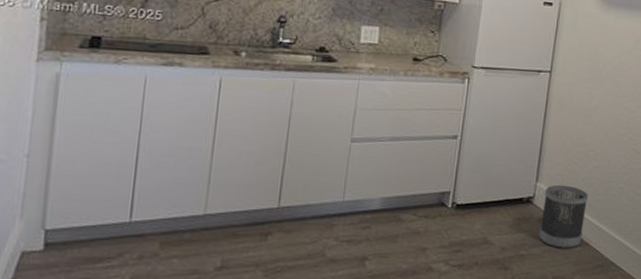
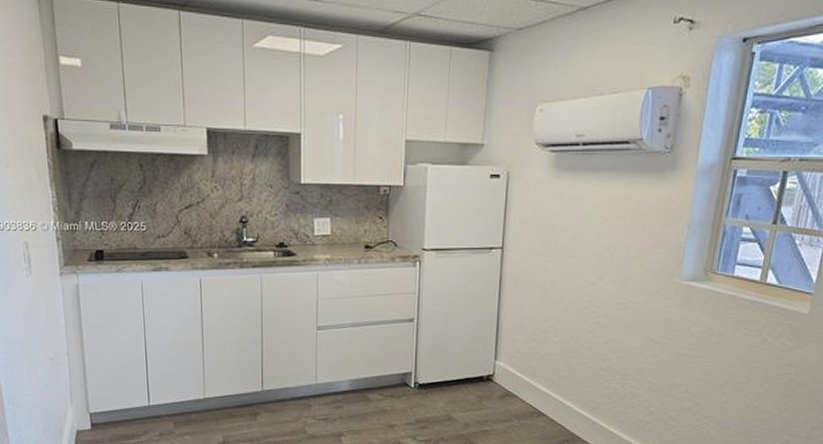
wastebasket: present [538,184,589,249] -> none [500,362,551,424]

